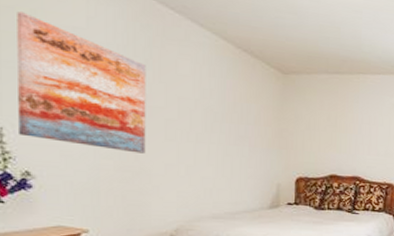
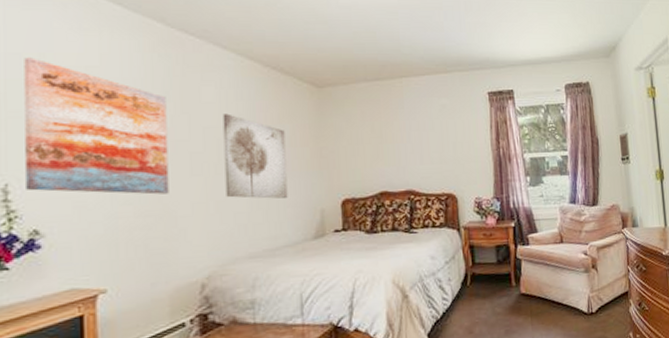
wall art: none [195,87,251,170] -> present [222,113,288,199]

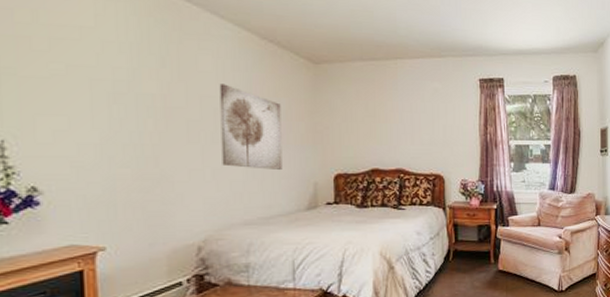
wall art: present [24,57,169,195] -> none [16,13,166,159]

